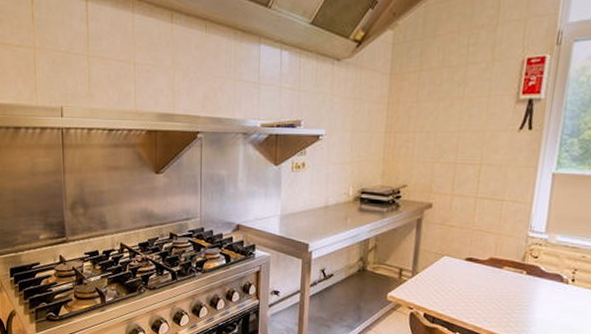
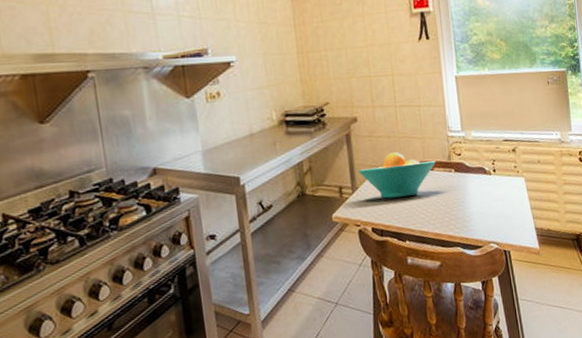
fruit bowl: none [422,244,507,290] -> present [358,152,436,199]

